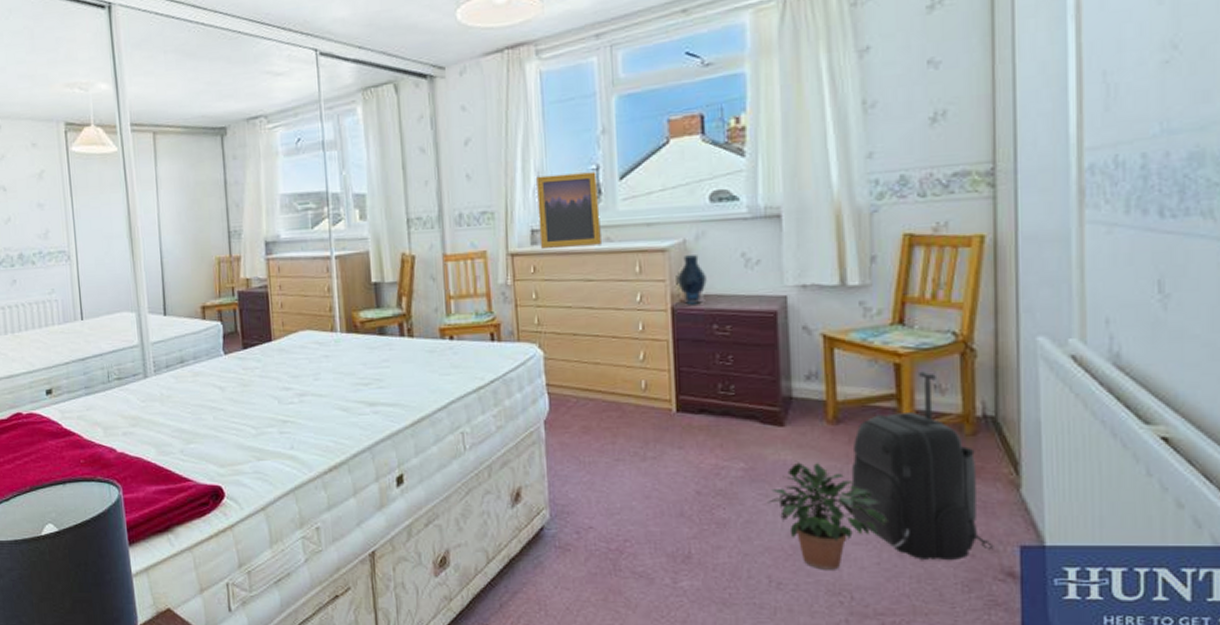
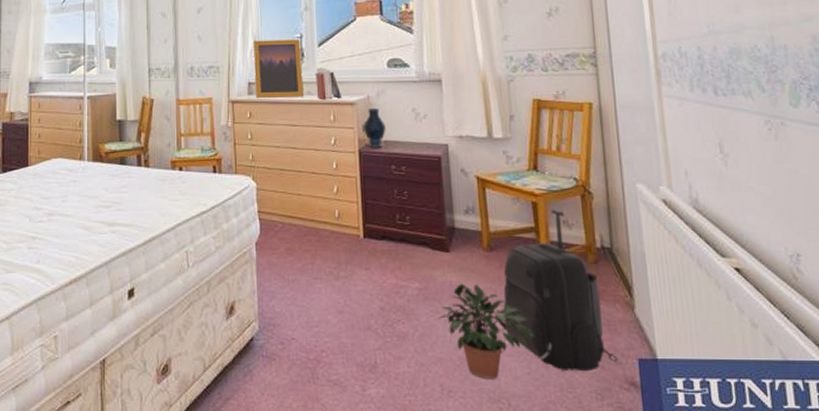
books: none [616,206,651,248] -> present [316,67,342,100]

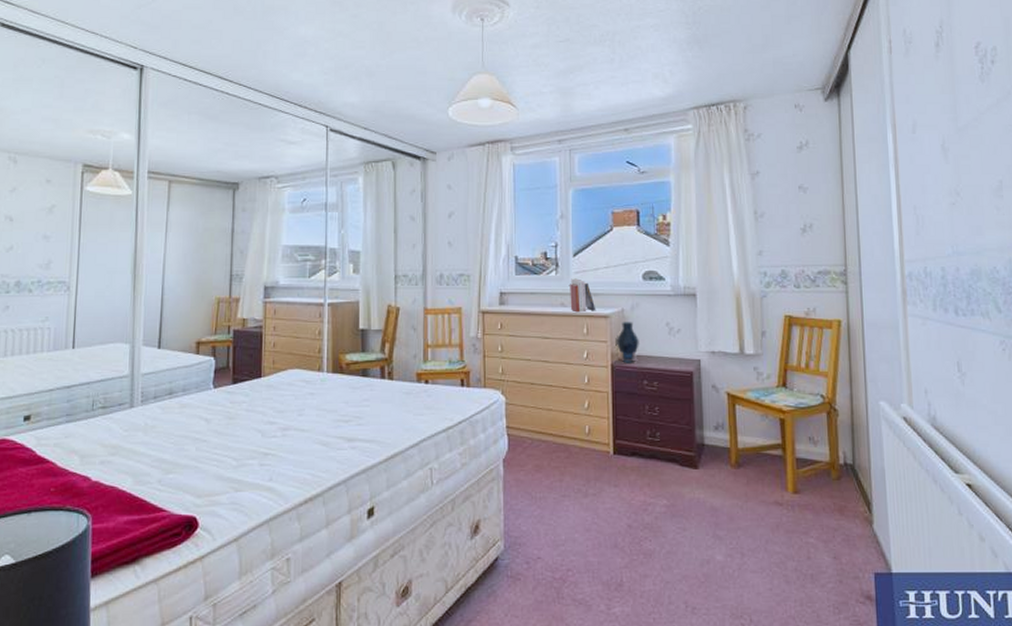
picture frame: present [253,39,304,98] -> none [507,248,557,309]
potted plant: present [438,282,535,379] -> none [685,498,778,595]
rolling backpack: present [503,209,618,371] -> none [748,426,856,585]

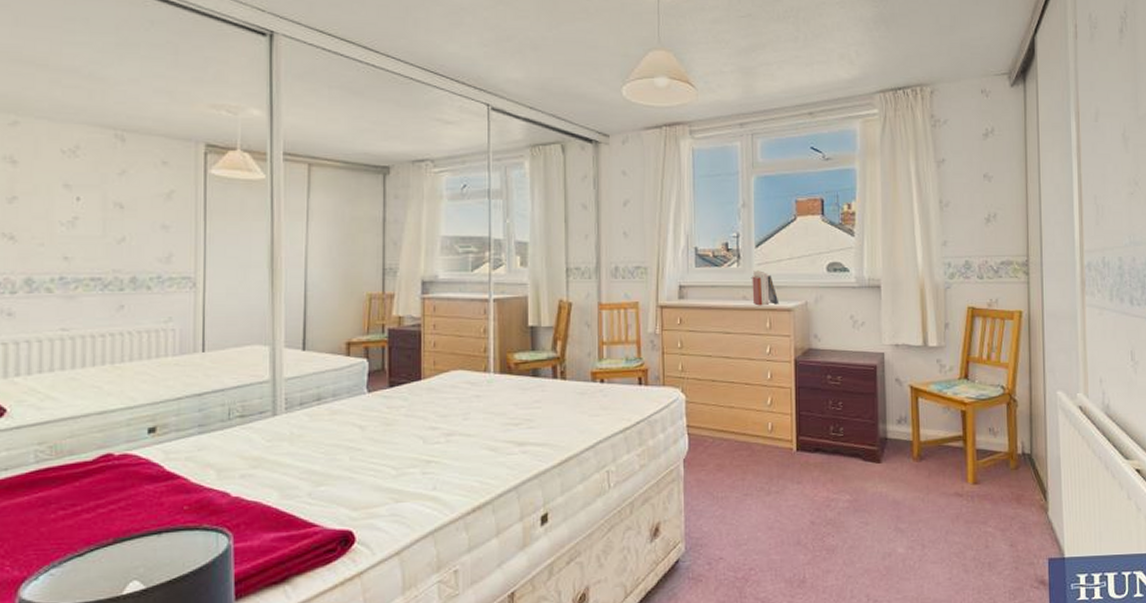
vase: present [617,322,639,363] -> none [800,315,823,358]

